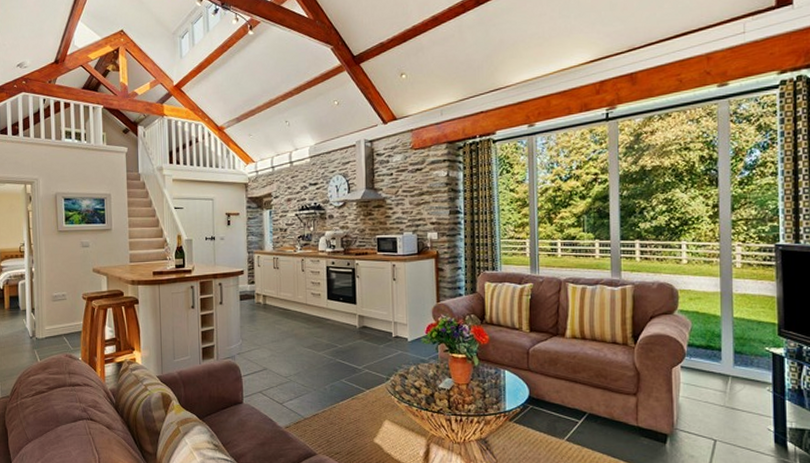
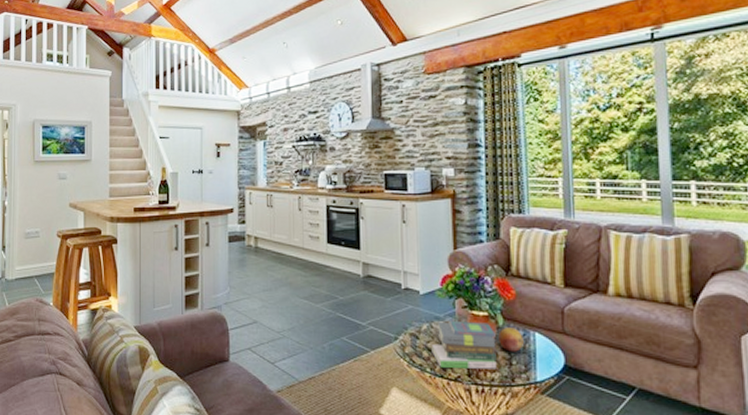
books: none [418,362,473,402] -> present [431,320,497,369]
fruit: none [473,367,495,387] -> present [497,328,524,352]

